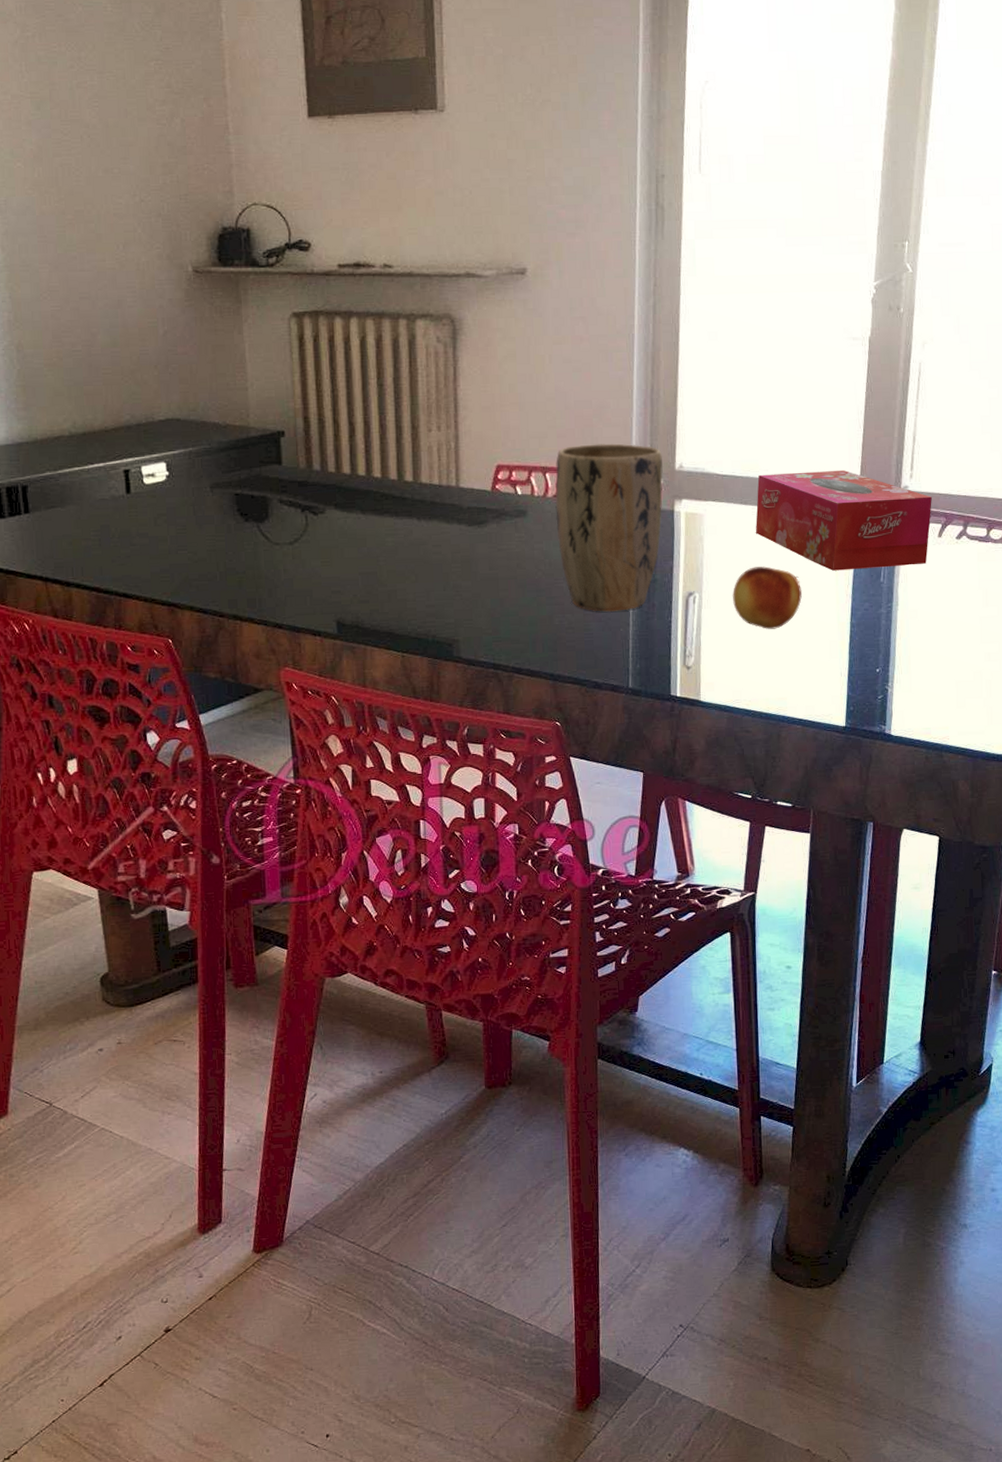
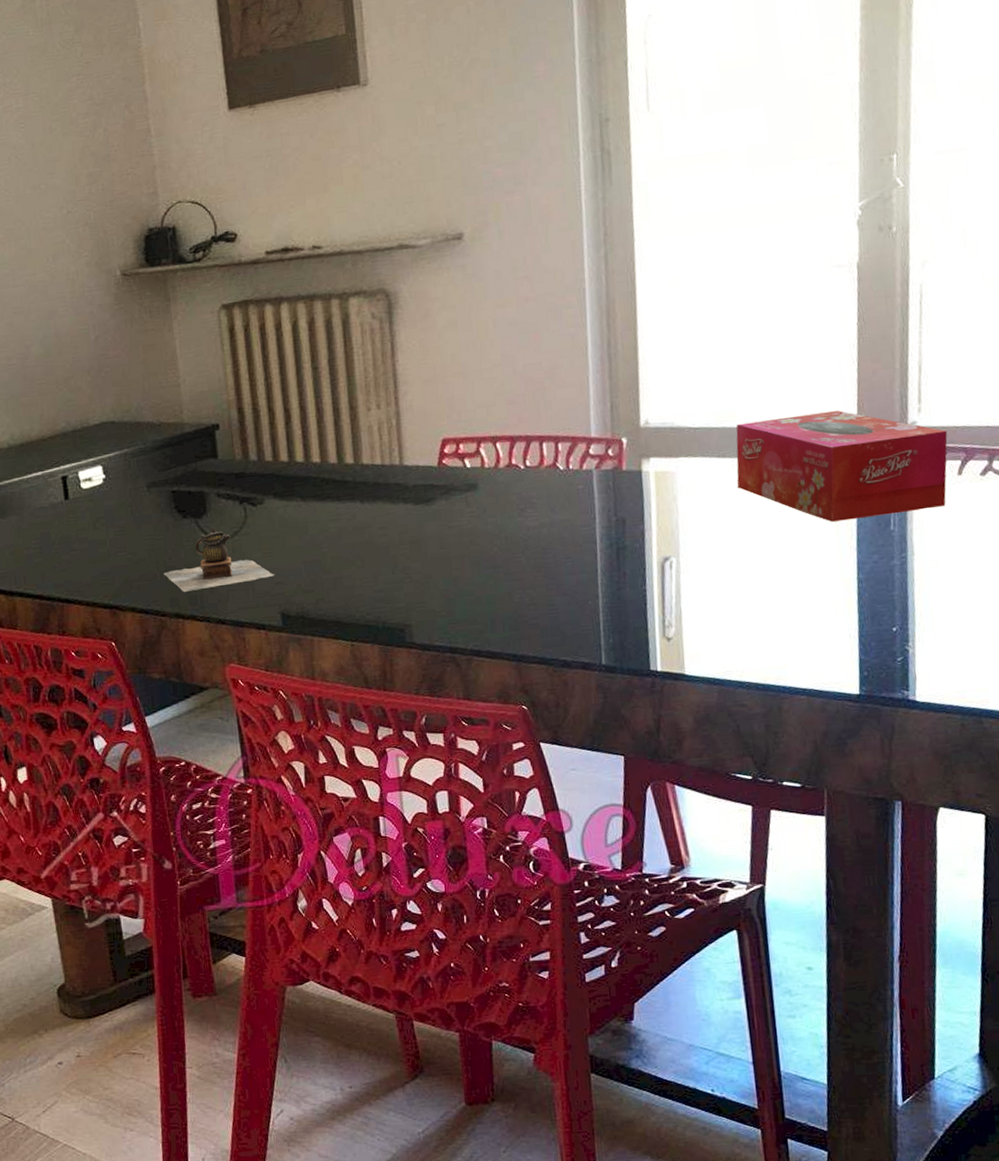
teapot: none [223,533,332,594] -> present [163,527,275,592]
plant pot: present [555,443,663,612] -> none [506,403,628,585]
fruit: present [733,566,802,631] -> none [715,523,797,593]

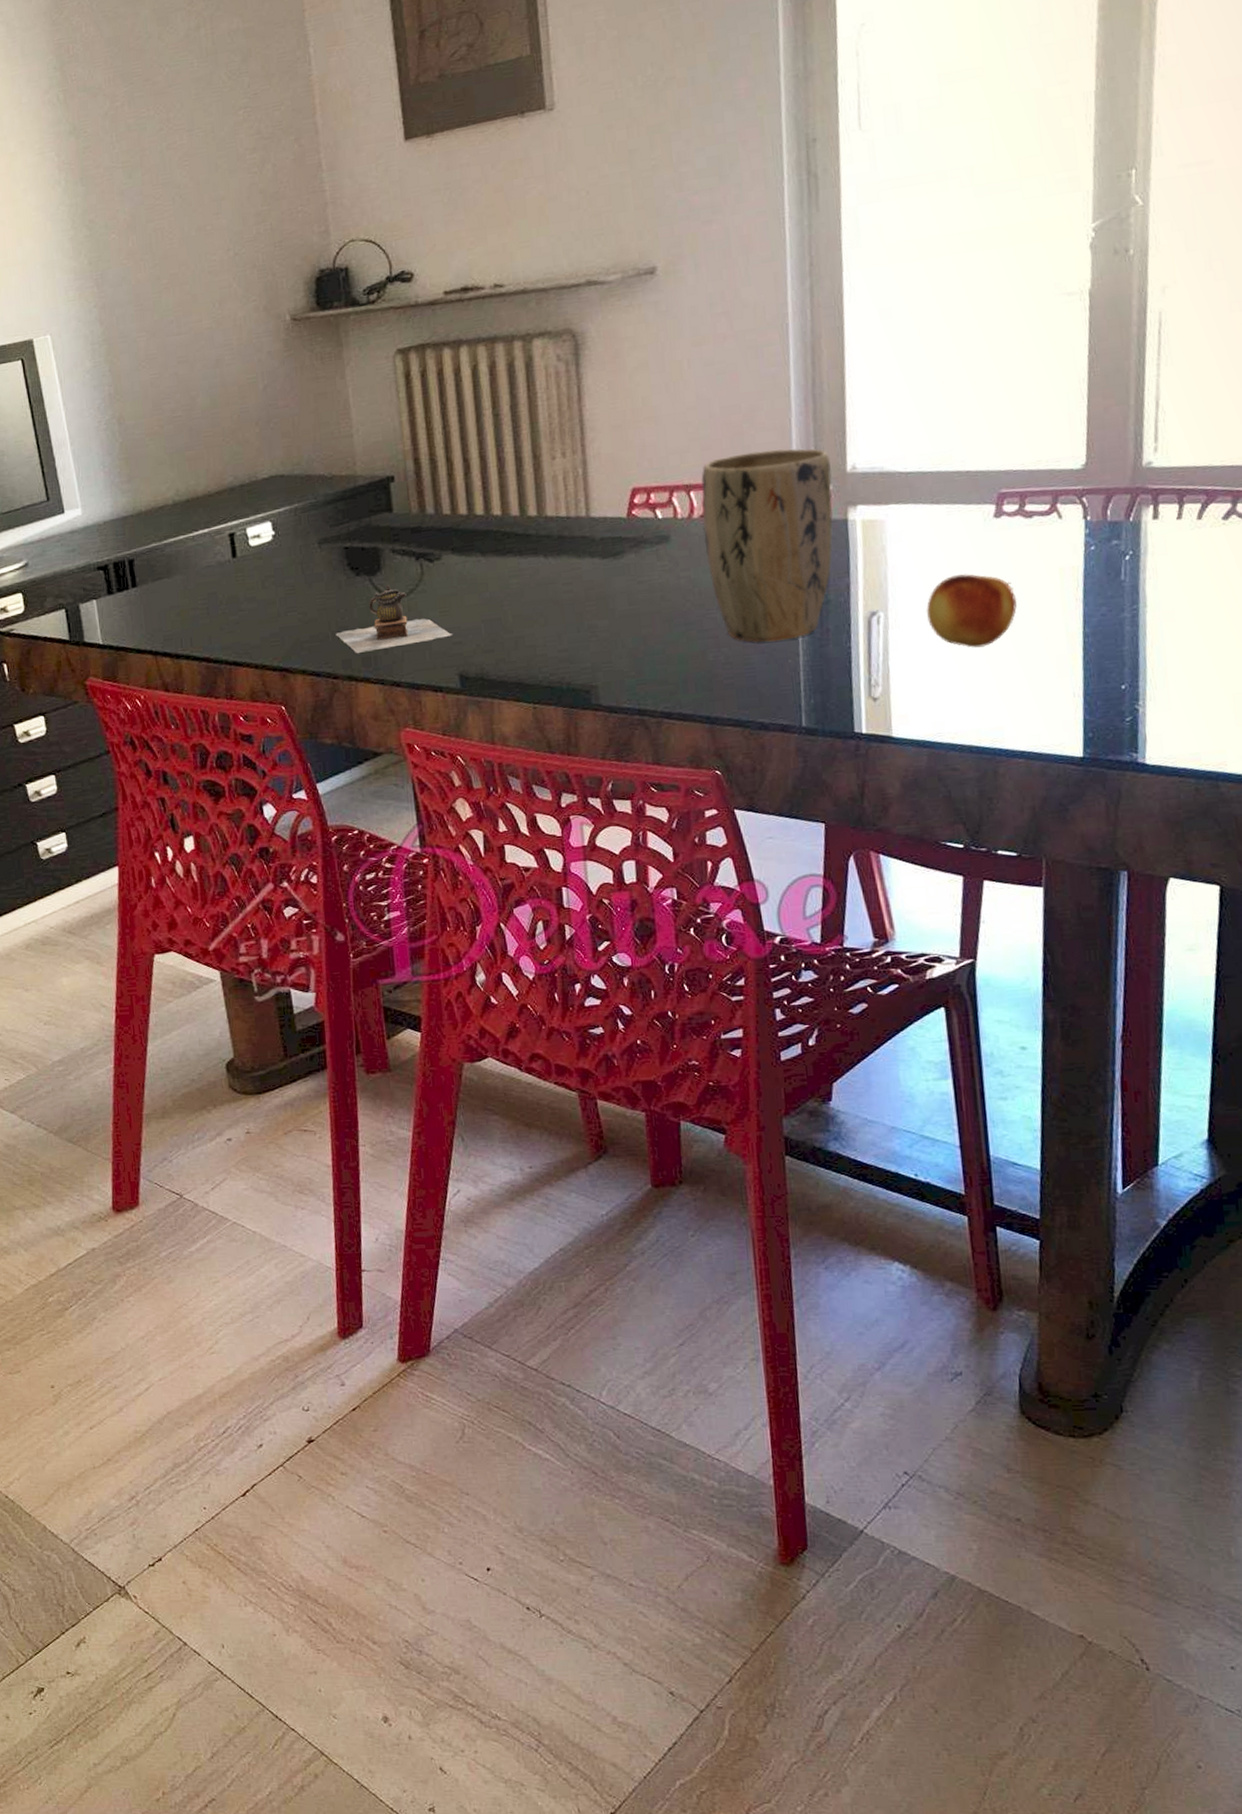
plant pot: none [506,403,628,585] -> present [701,448,833,642]
fruit: none [715,523,797,593] -> present [927,574,1017,649]
tissue box: present [736,410,948,522] -> none [951,450,1187,572]

